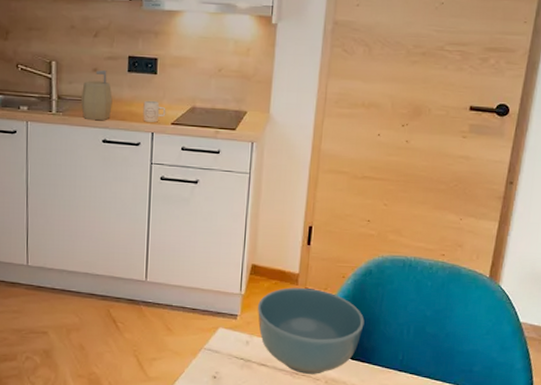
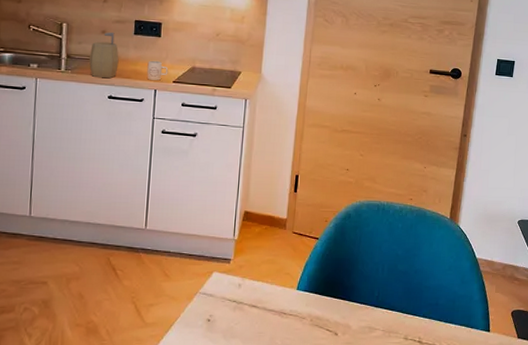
bowl: present [258,288,365,374] -> none [249,232,345,313]

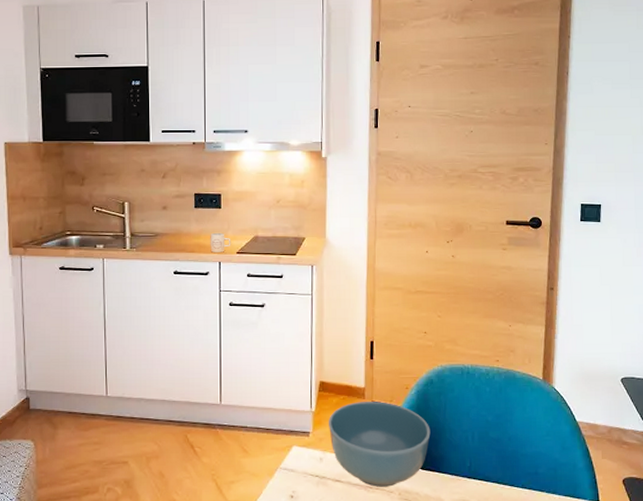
soap dispenser: present [88,32,119,79] -> none [152,207,182,254]
bowl: none [249,232,345,313] -> present [329,402,431,487]

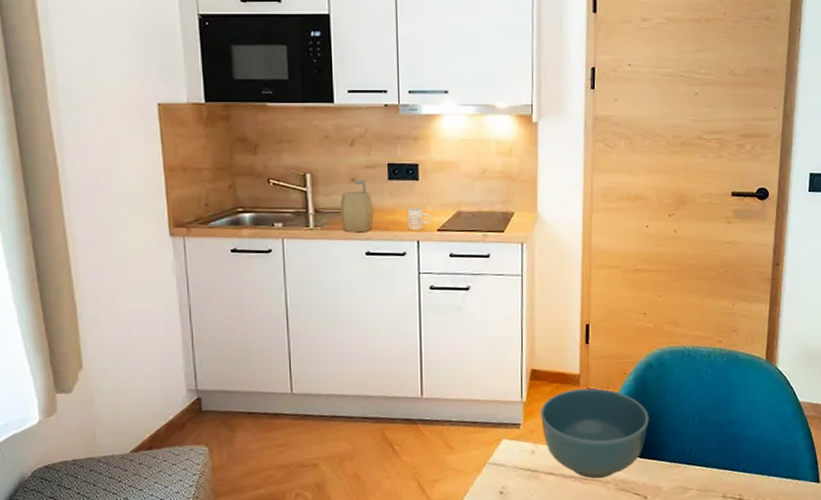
soap dispenser: none [152,207,182,254] -> present [339,179,374,233]

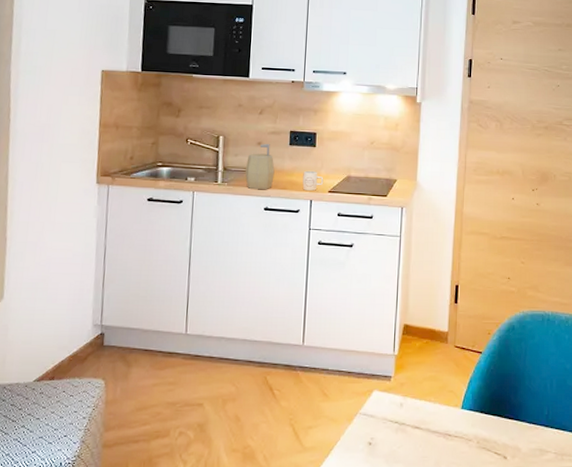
bowl: present [541,388,649,478] -> none [411,346,511,435]

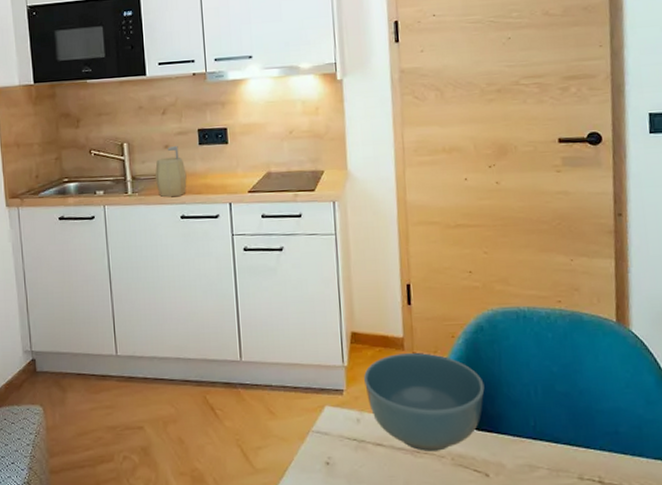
mug: present [302,170,324,192] -> none [218,170,242,194]
bowl: none [411,346,511,435] -> present [364,353,485,451]

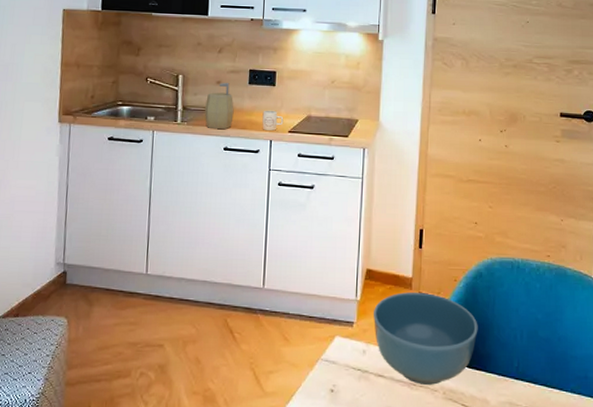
mug: none [218,170,242,194] -> present [262,110,284,132]

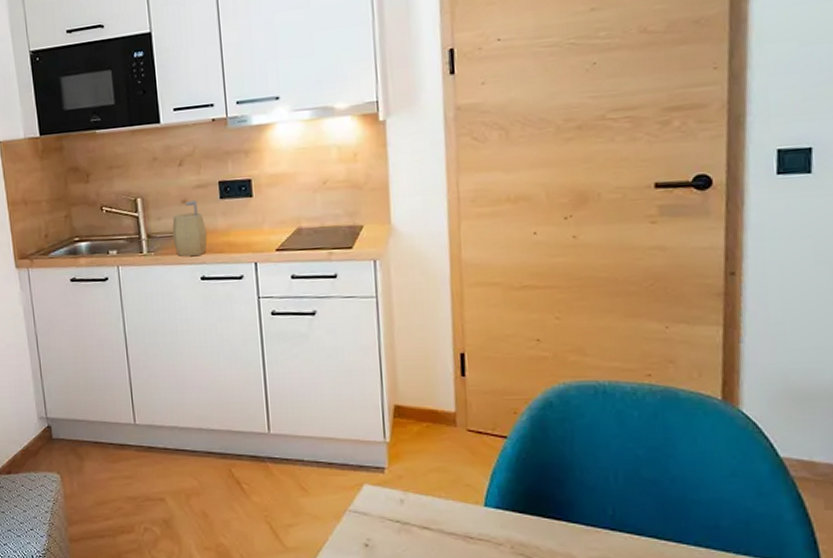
mug: present [262,110,284,132] -> none [241,226,269,253]
bowl: present [374,292,478,385] -> none [409,430,553,538]

